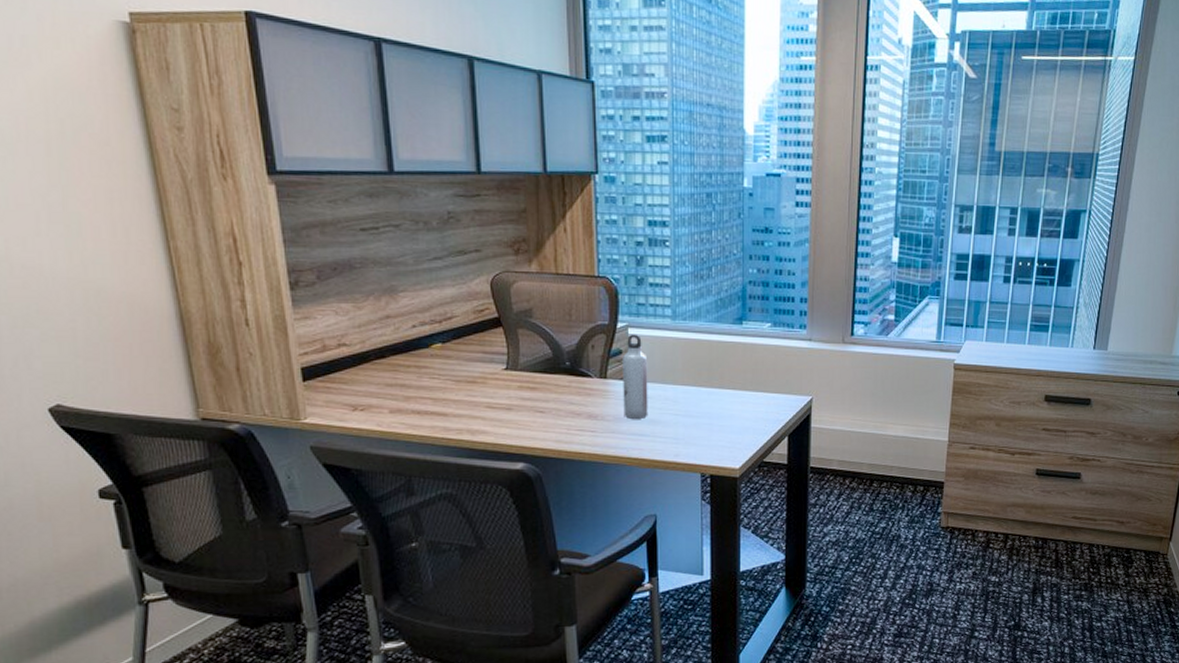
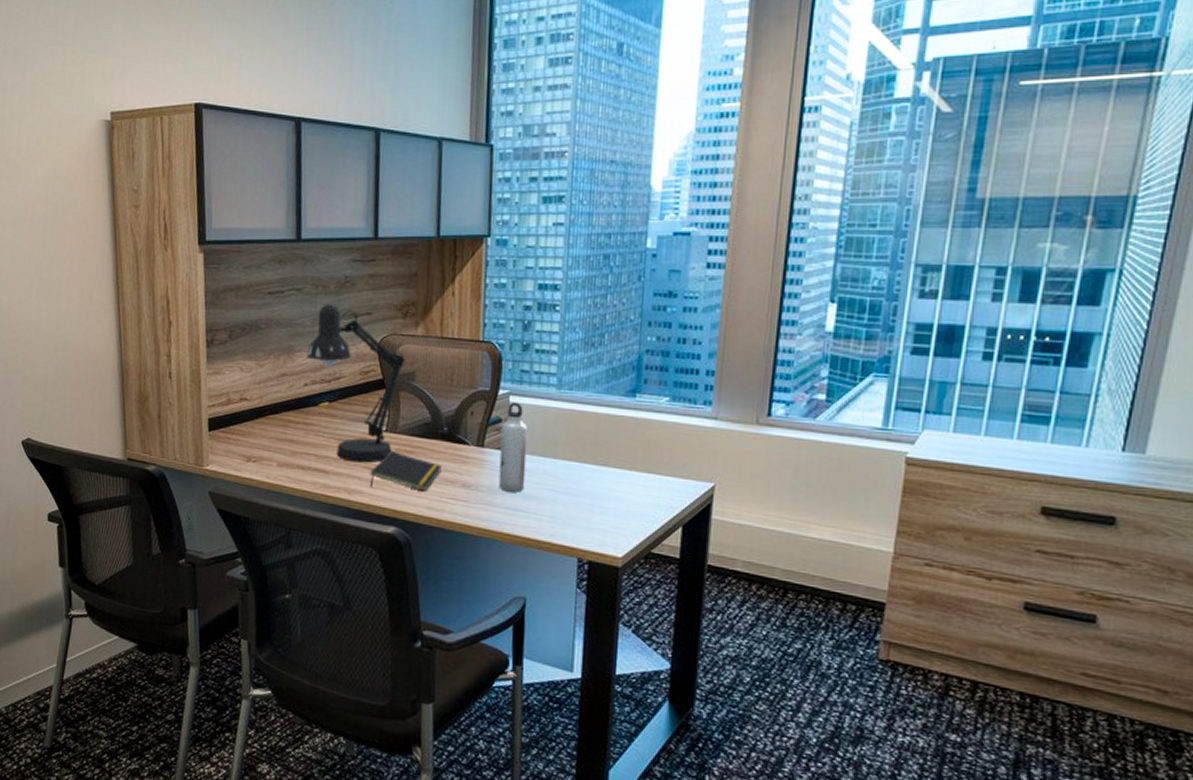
desk lamp: none [412,240,520,403] -> present [307,304,405,463]
notepad: none [493,389,567,426] -> present [370,451,442,491]

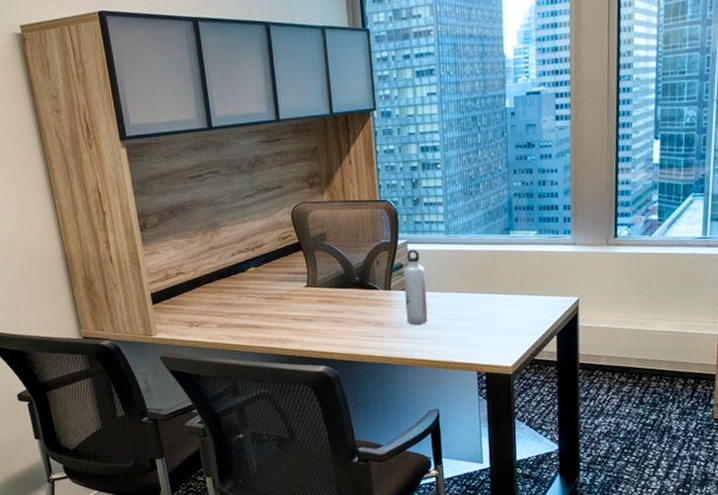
desk lamp: present [307,304,405,463] -> none [230,181,316,316]
notepad: present [370,451,442,491] -> none [298,303,358,335]

